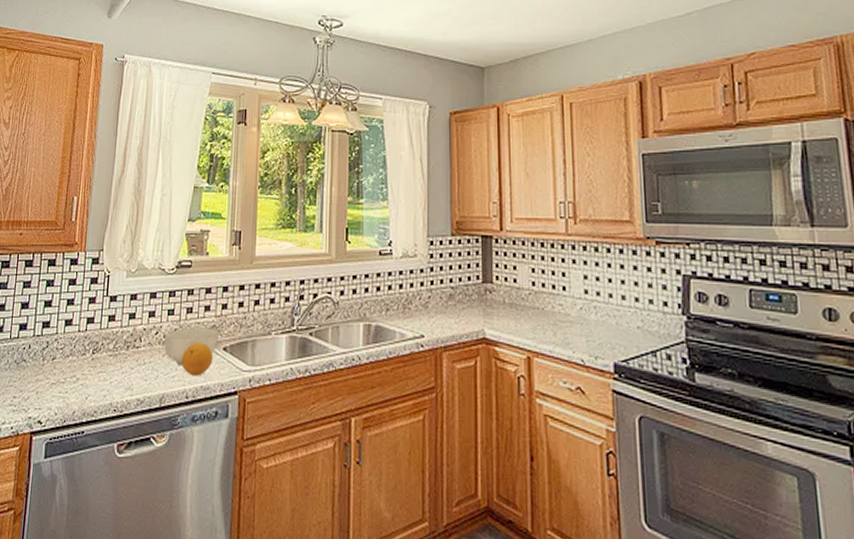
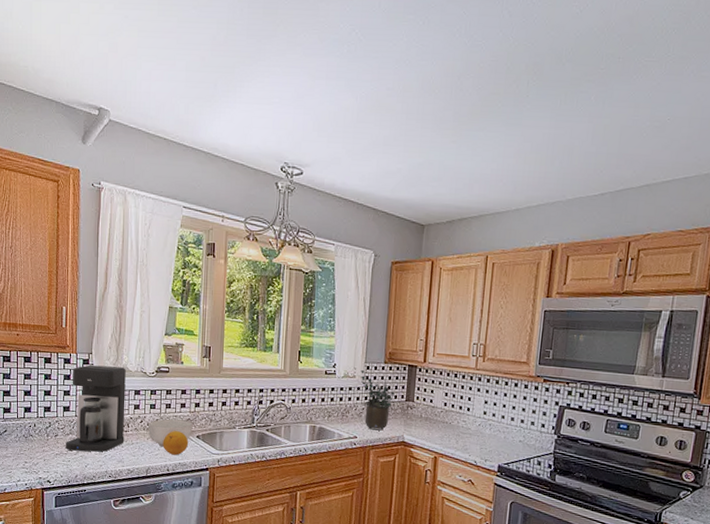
coffee maker: none [64,264,141,378] -> present [66,365,126,452]
potted plant: none [423,247,468,325] -> present [361,370,395,431]

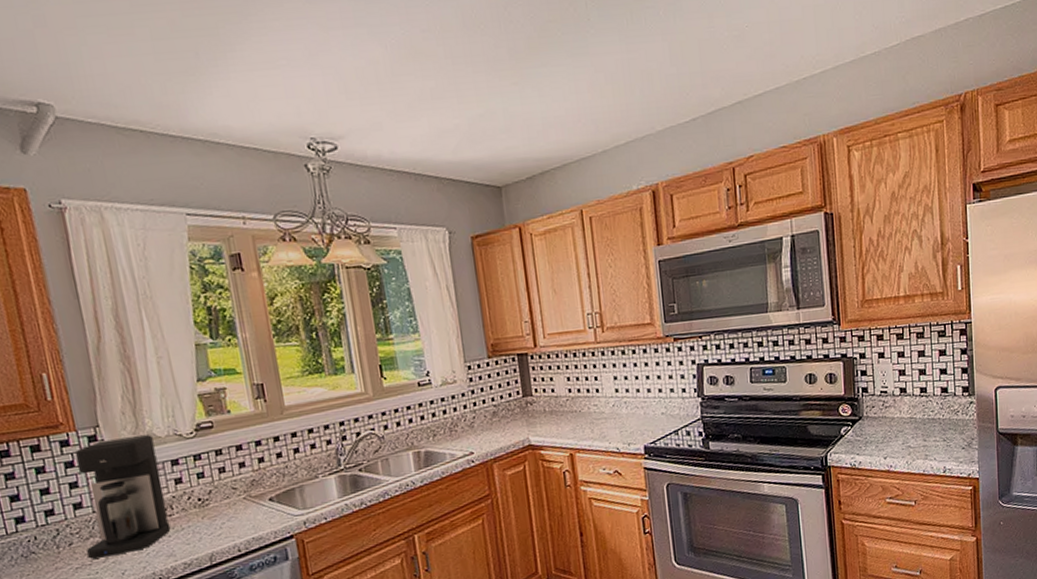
bowl: present [147,419,194,447] -> none [198,482,262,524]
fruit: present [163,430,189,455] -> none [224,497,261,531]
potted plant: present [361,370,395,431] -> none [461,372,508,441]

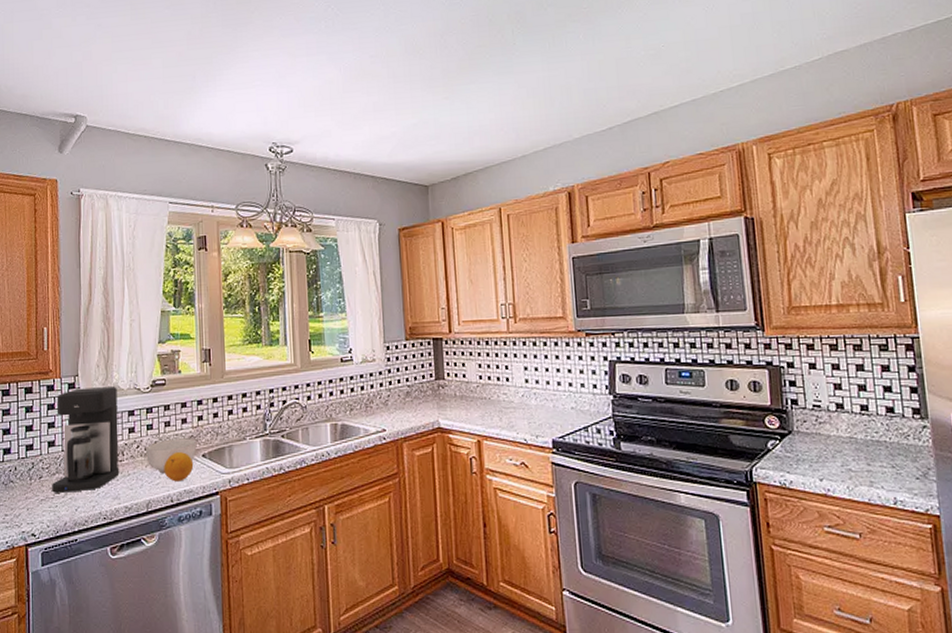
bowl: none [198,482,262,524] -> present [145,438,198,474]
fruit: none [224,497,261,531] -> present [164,451,194,482]

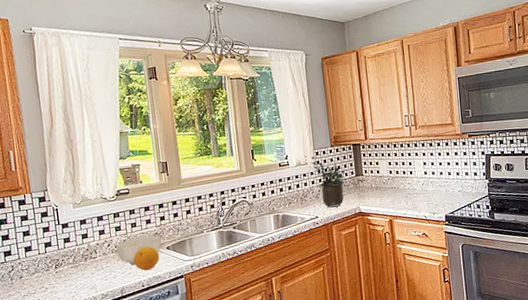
coffee maker: present [52,387,120,493] -> none [29,198,94,289]
potted plant: none [380,352,422,419] -> present [311,157,345,208]

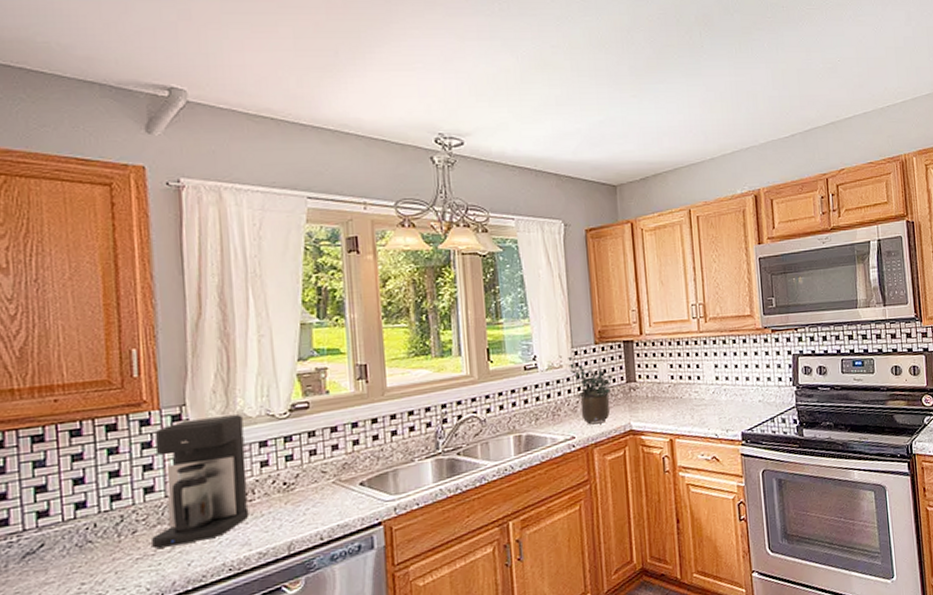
coffee maker: none [29,198,94,289] -> present [152,415,250,549]
bowl: present [115,235,162,265] -> none [283,465,354,510]
fruit: present [133,246,160,271] -> none [309,482,349,517]

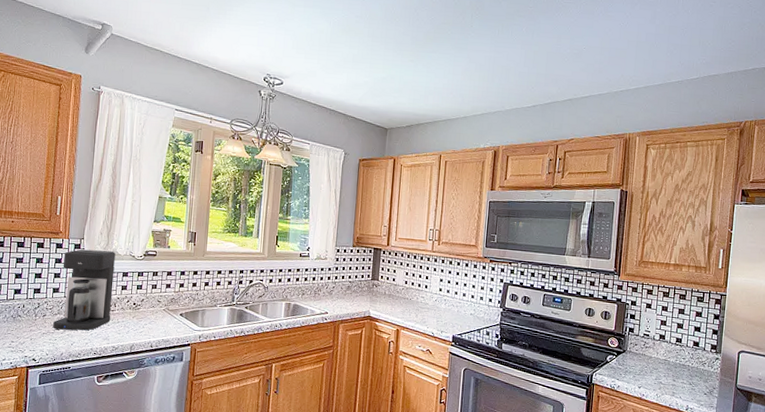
potted plant: present [568,357,613,425] -> none [332,253,362,307]

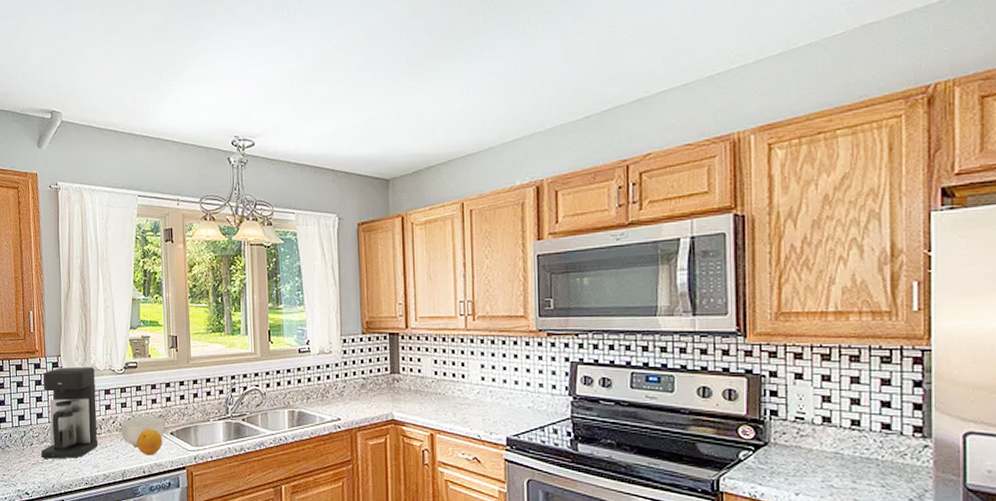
bowl: none [133,298,178,325] -> present [120,417,167,448]
fruit: none [147,309,173,332] -> present [136,428,163,455]

